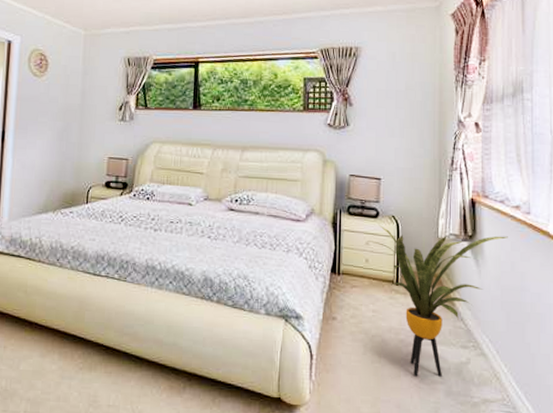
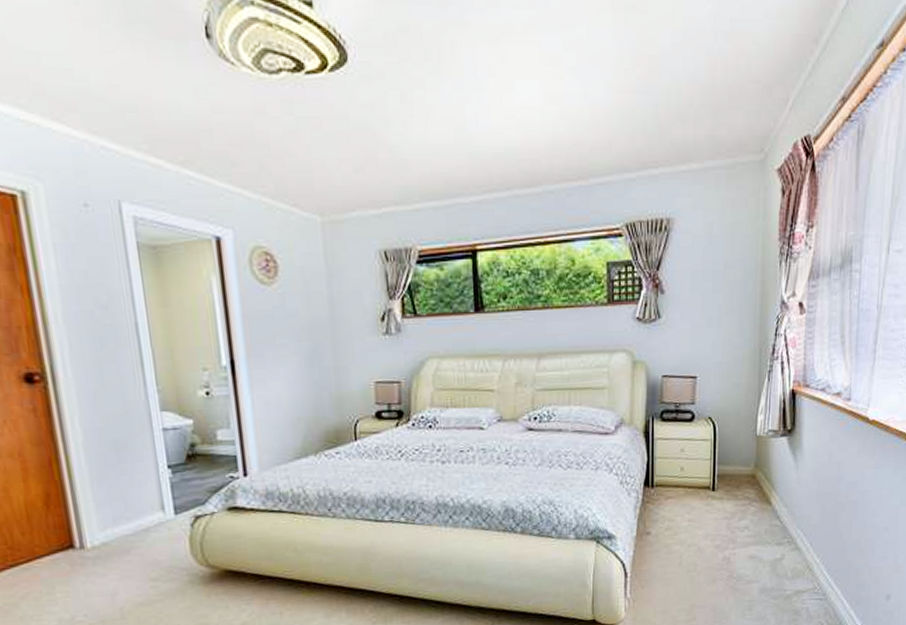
house plant: present [367,224,508,377] -> none [682,426,827,579]

